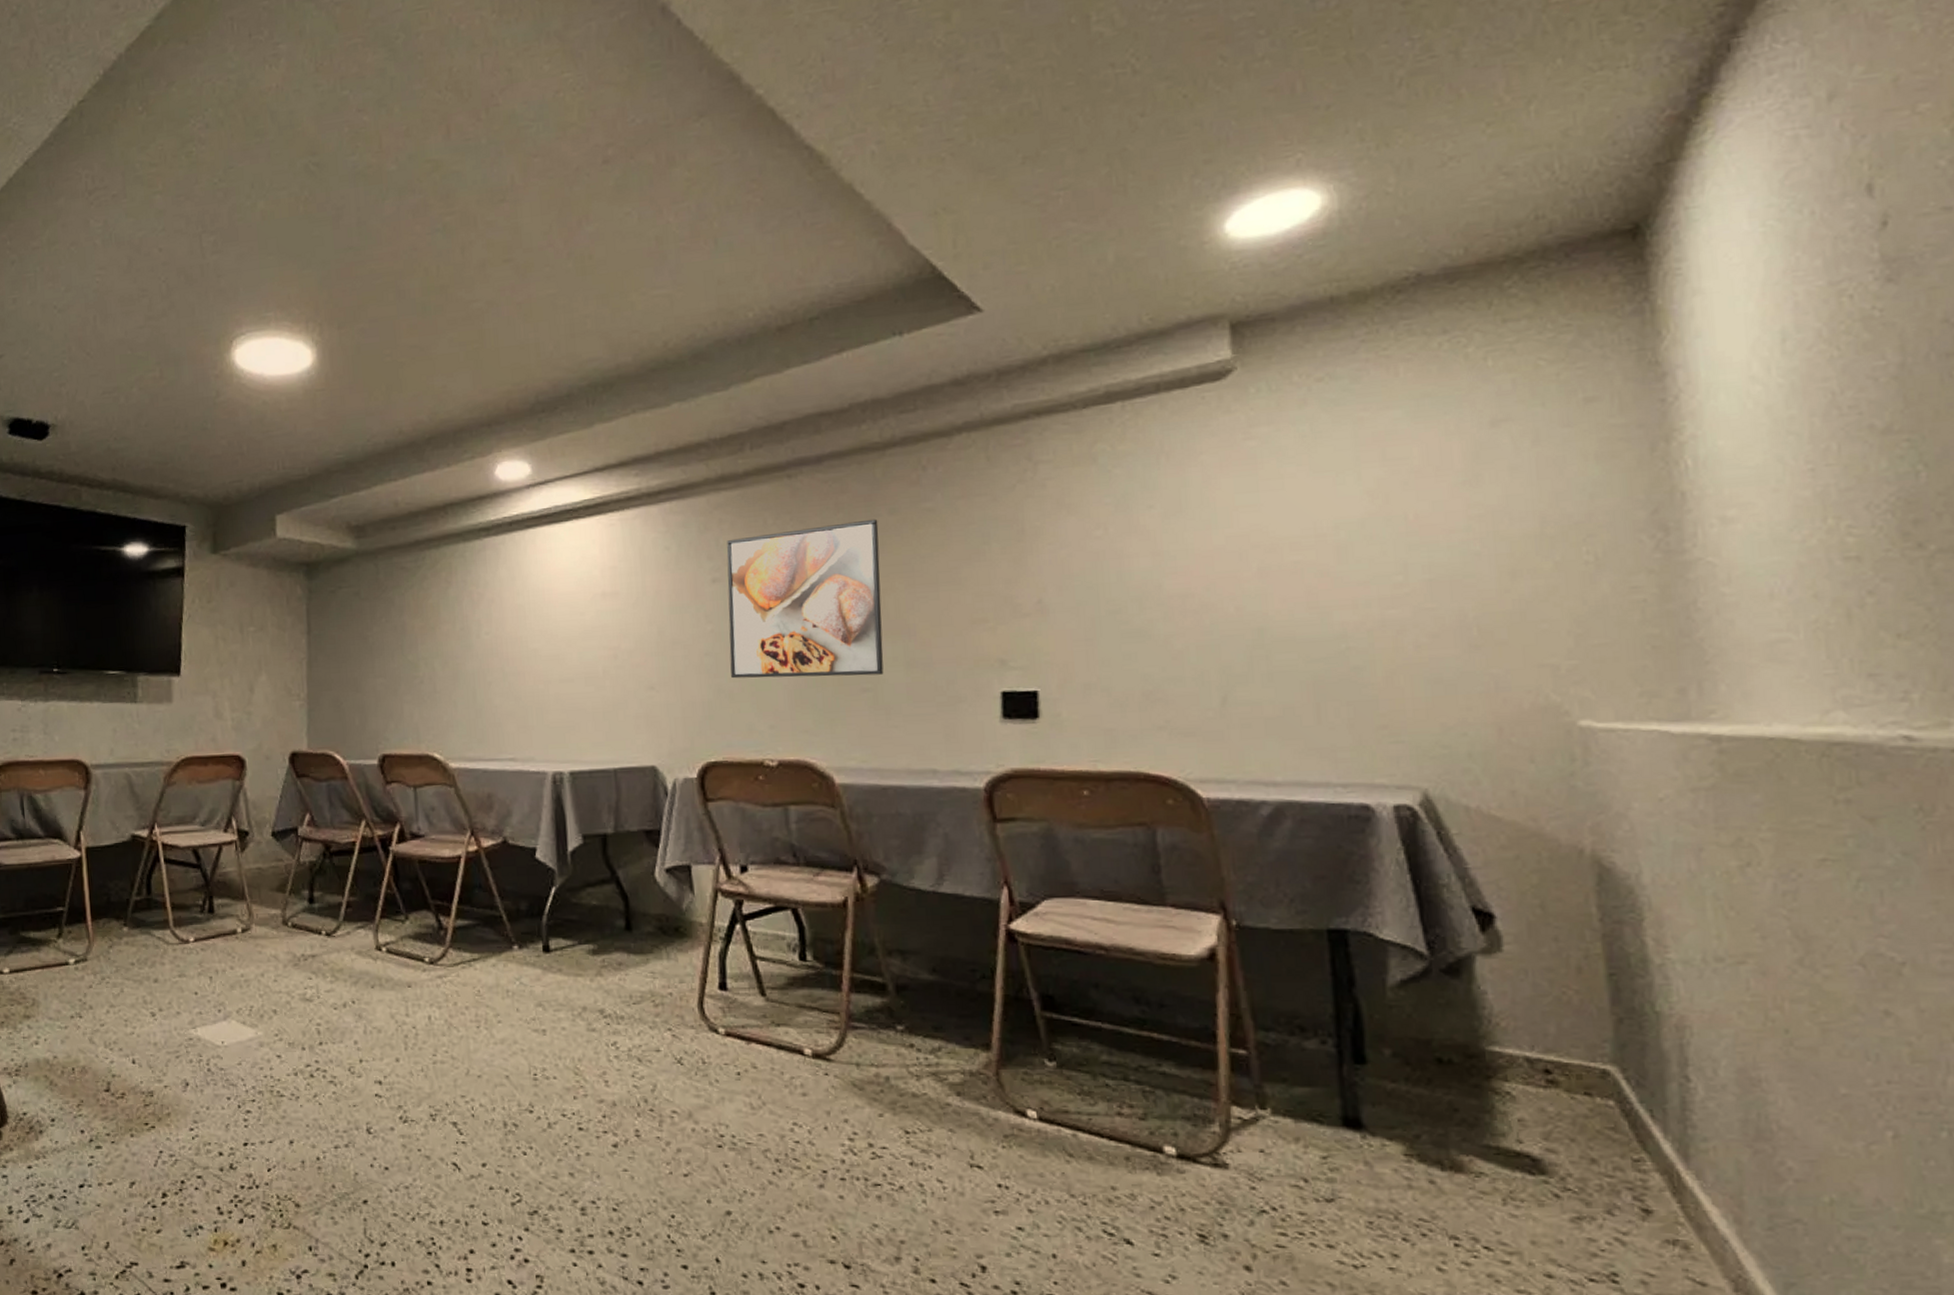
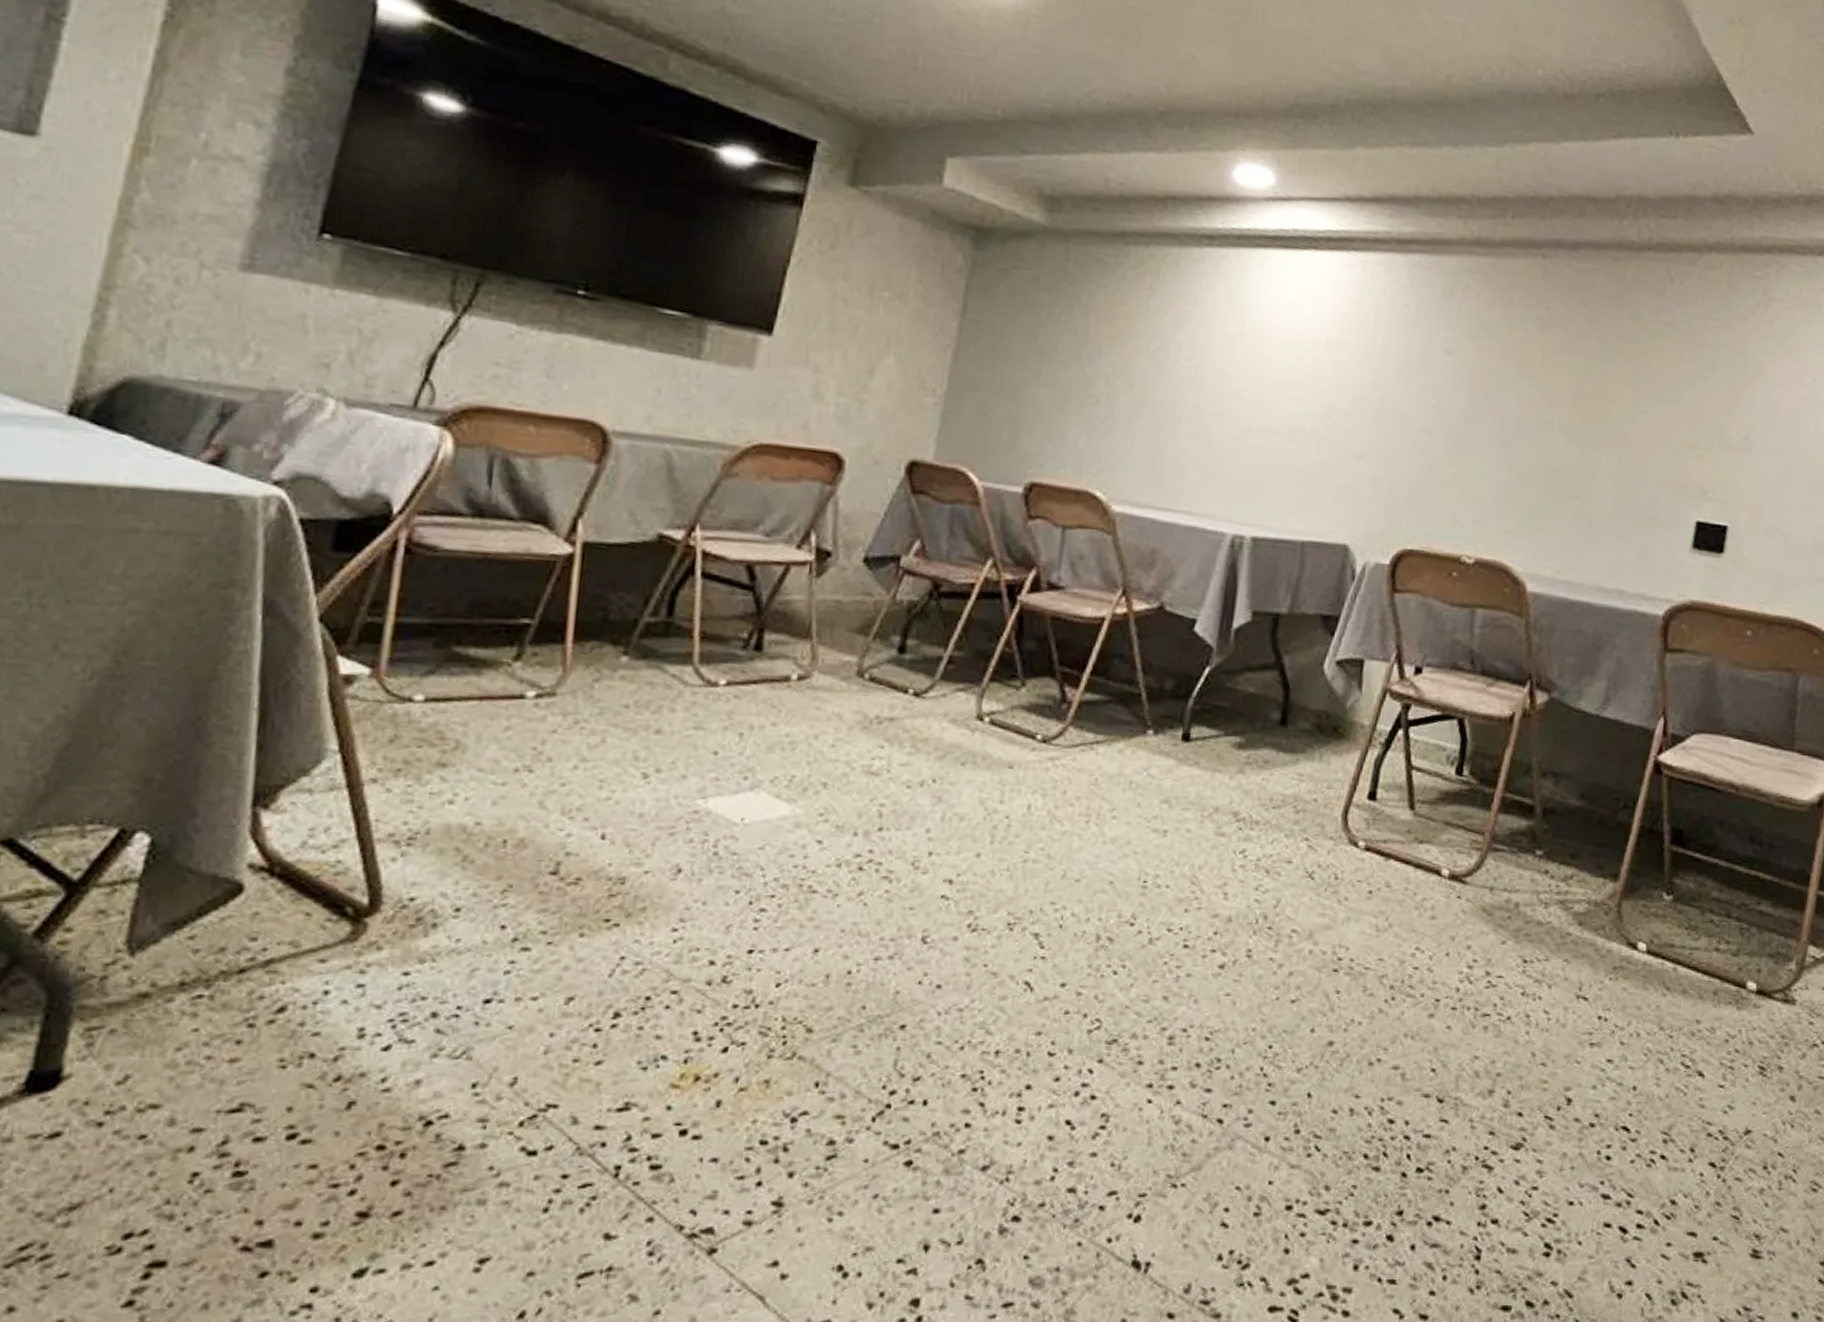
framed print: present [726,519,884,679] -> none [1446,310,1620,485]

